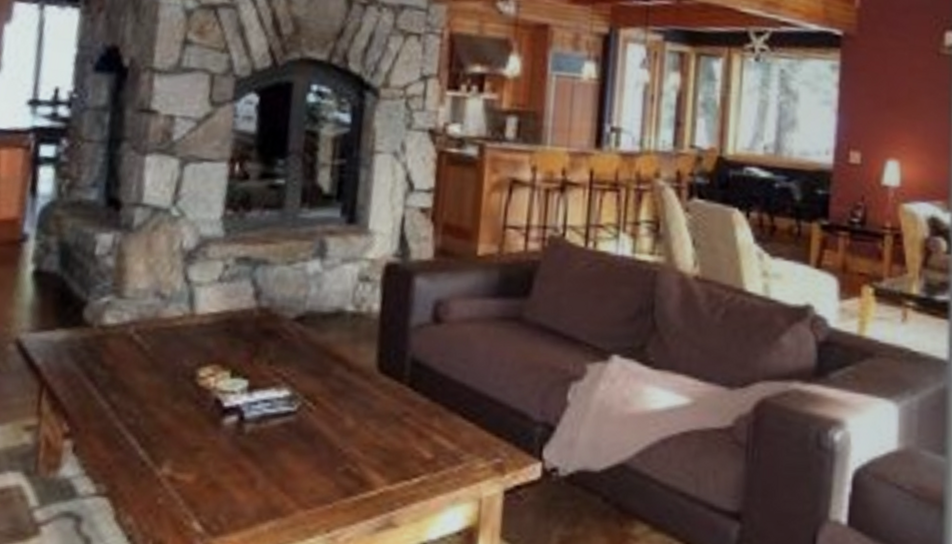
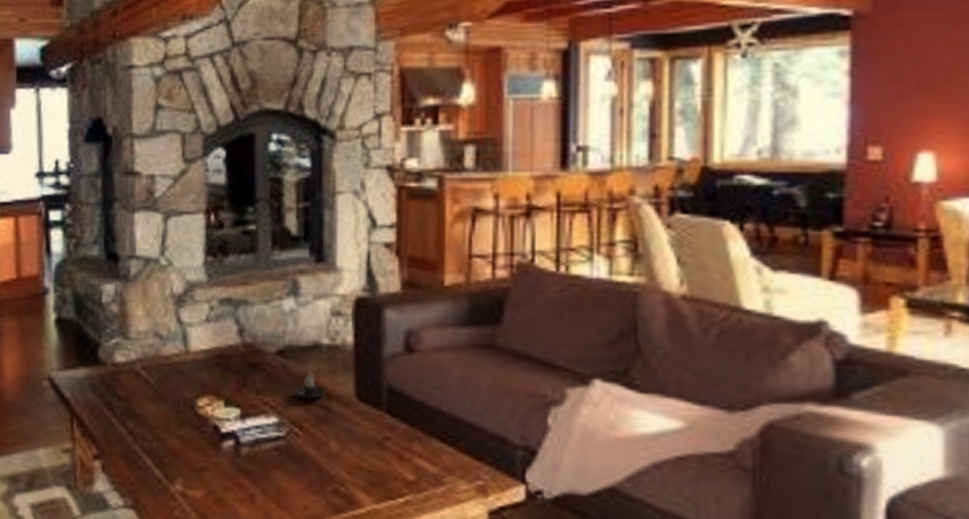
candle: none [310,338,347,371] -> present [294,370,327,399]

